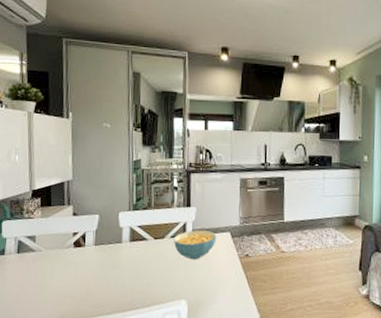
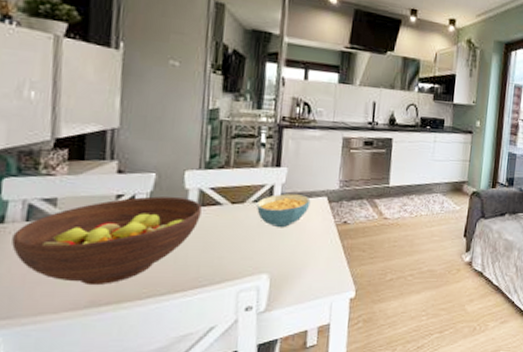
fruit bowl: none [10,233,133,304] -> present [12,196,202,286]

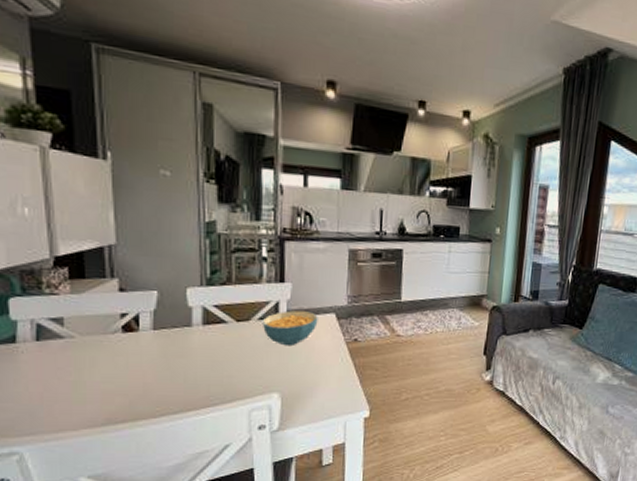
fruit bowl: present [12,196,202,286] -> none [26,315,207,404]

